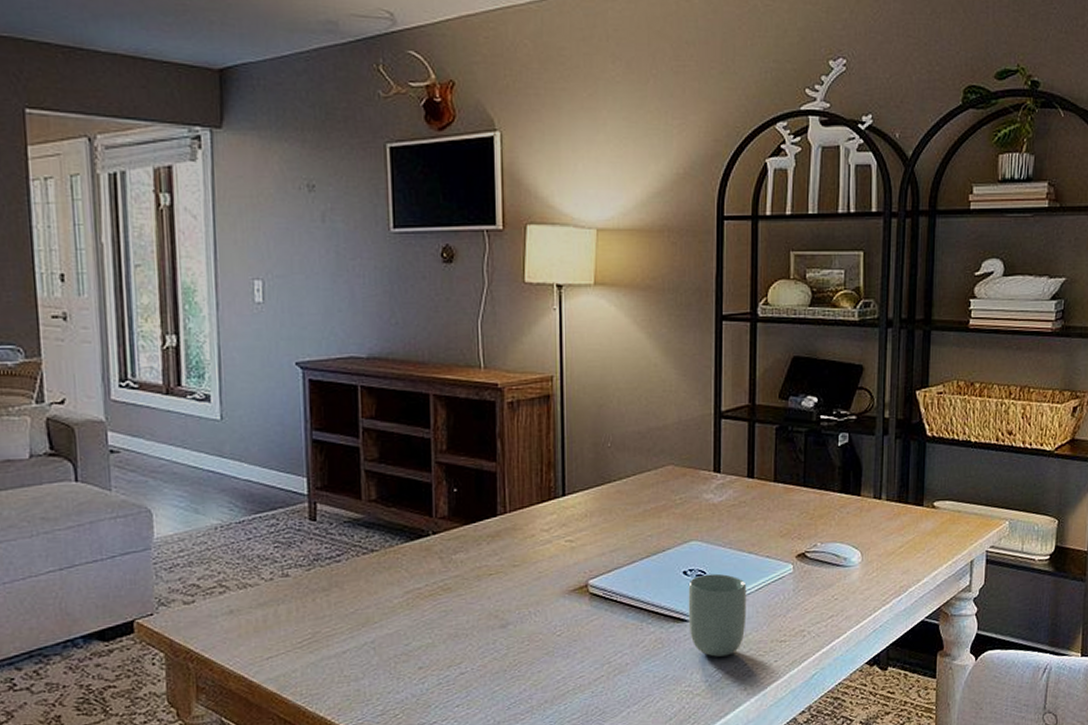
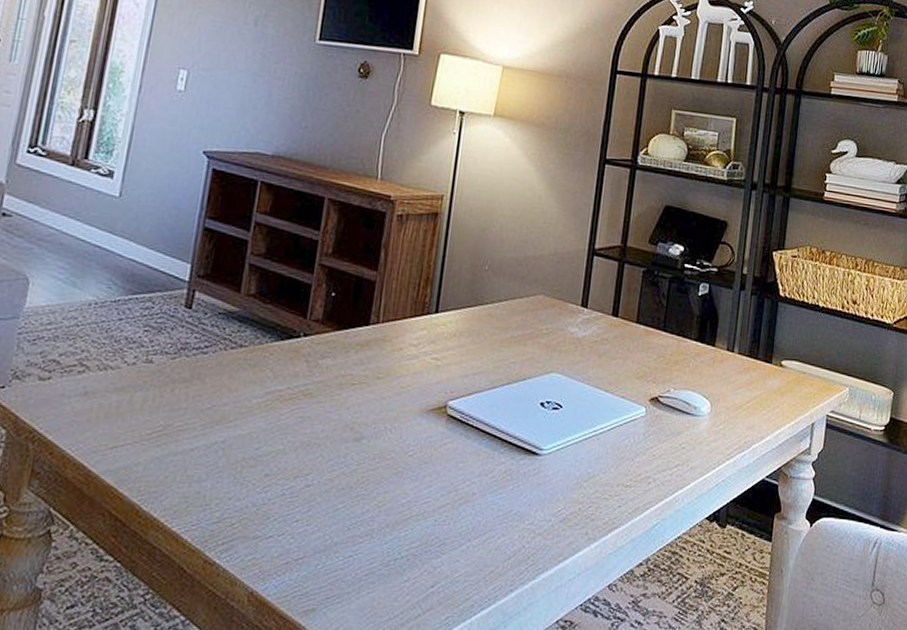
cup: present [688,573,747,657] -> none [539,408,600,496]

